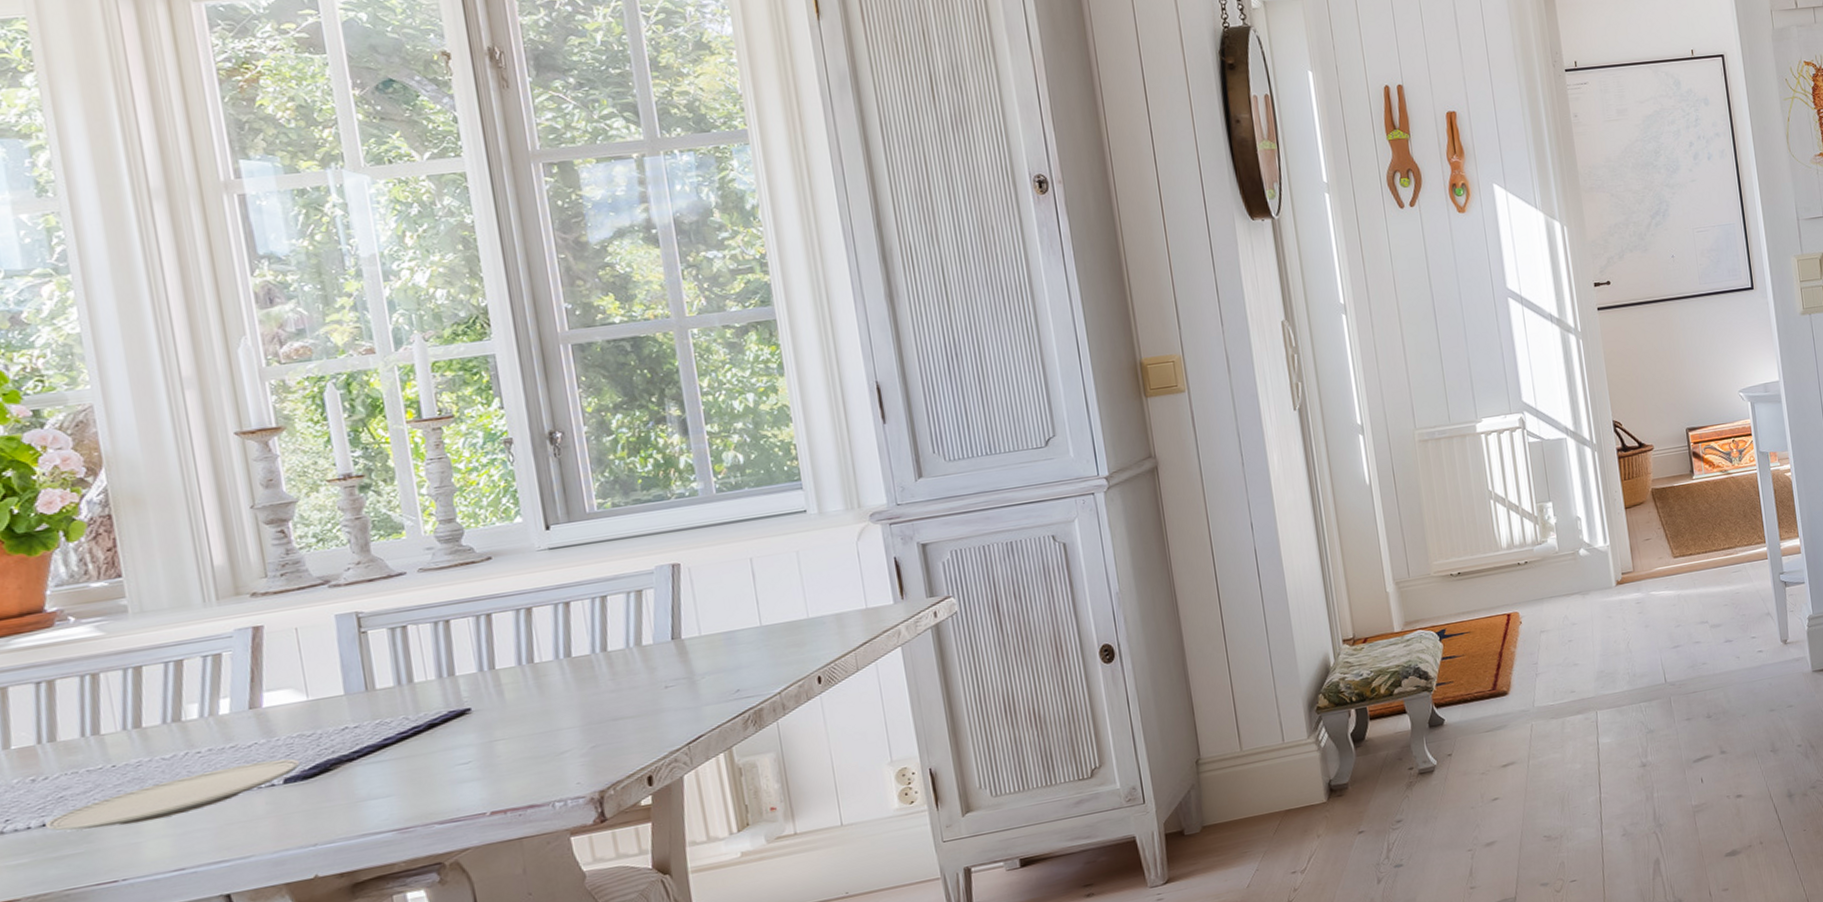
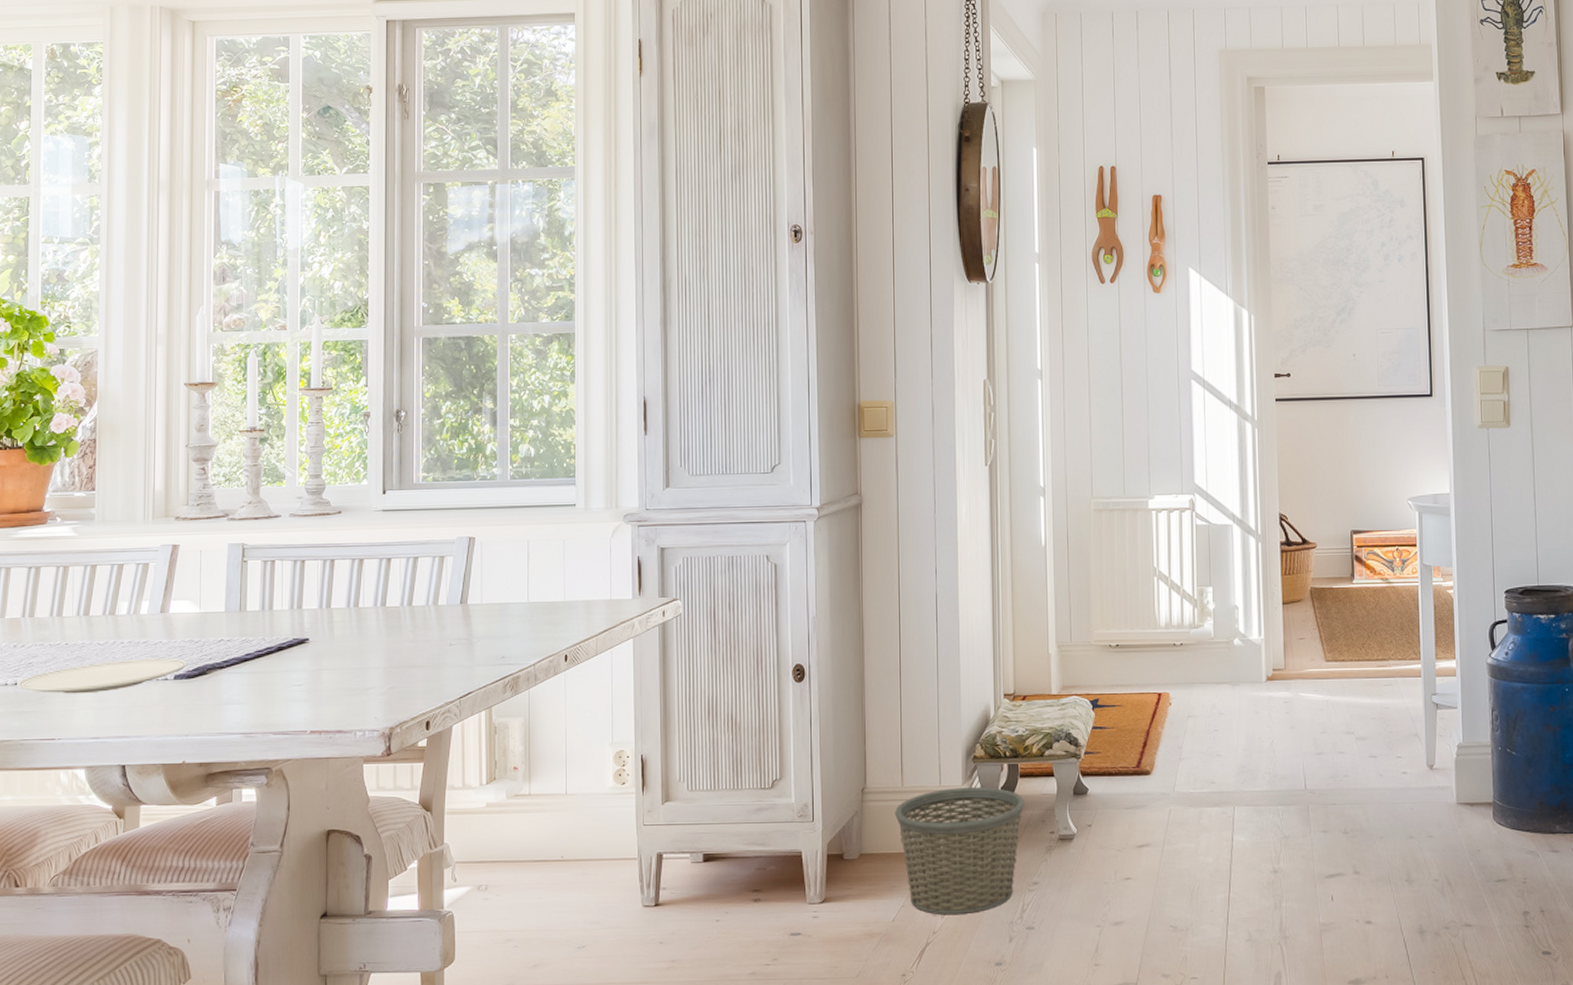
basket: none [1236,734,1378,872] -> present [895,787,1024,915]

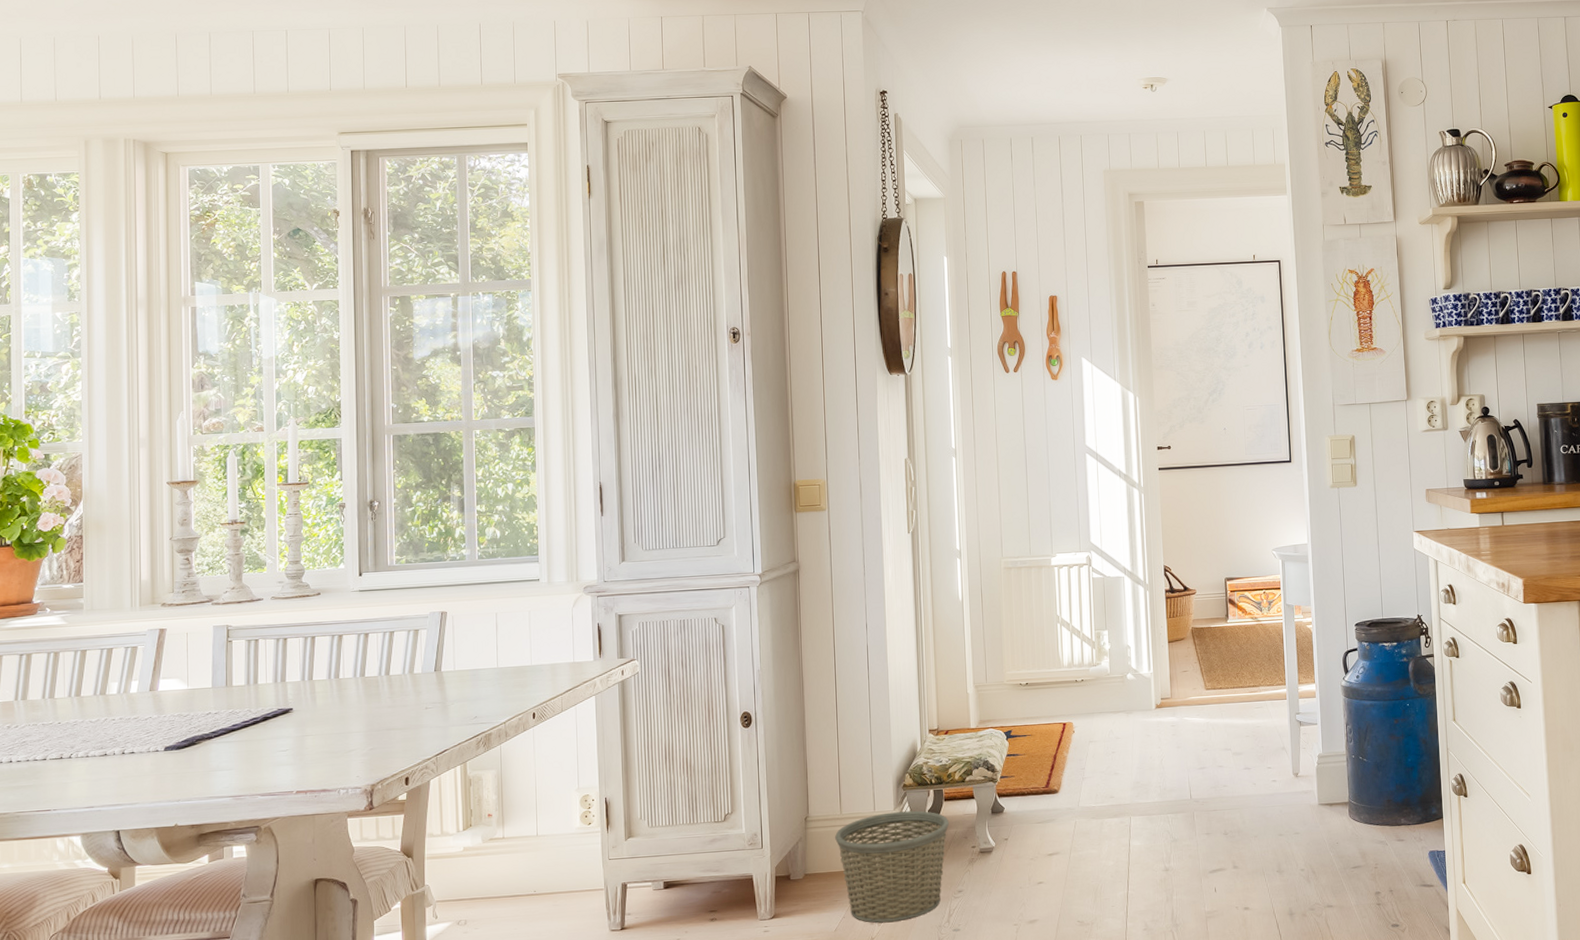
plate: present [17,658,187,694] -> none [12,731,177,769]

